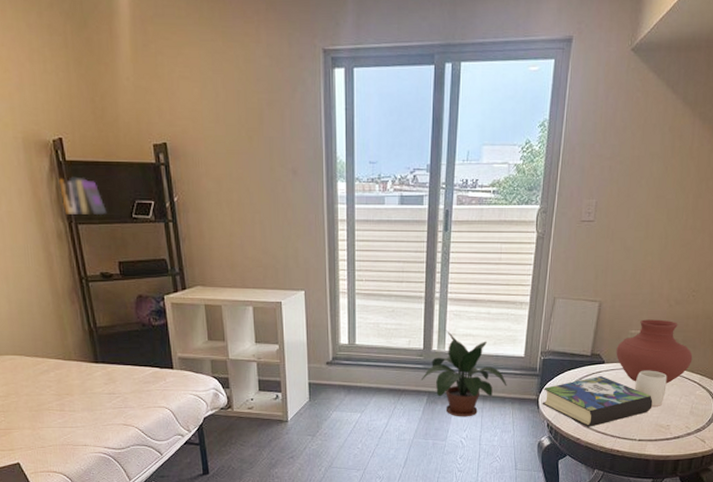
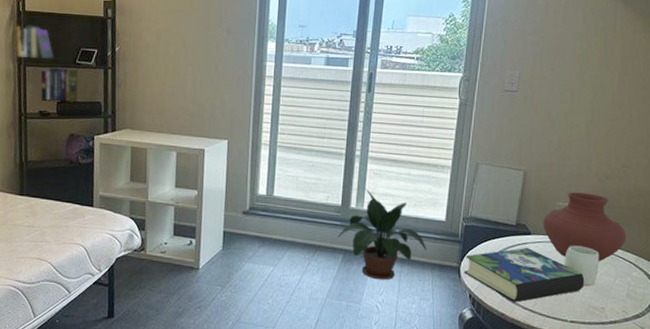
books: none [96,223,141,261] -> present [41,67,79,102]

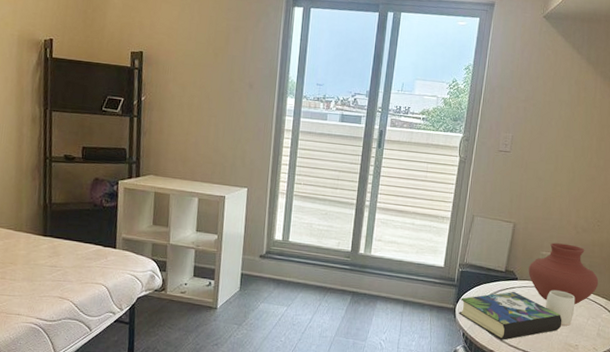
books: present [15,24,54,60] -> none [42,71,81,106]
books: present [41,67,79,102] -> none [66,113,104,148]
potted plant: present [337,188,427,280] -> none [346,235,427,320]

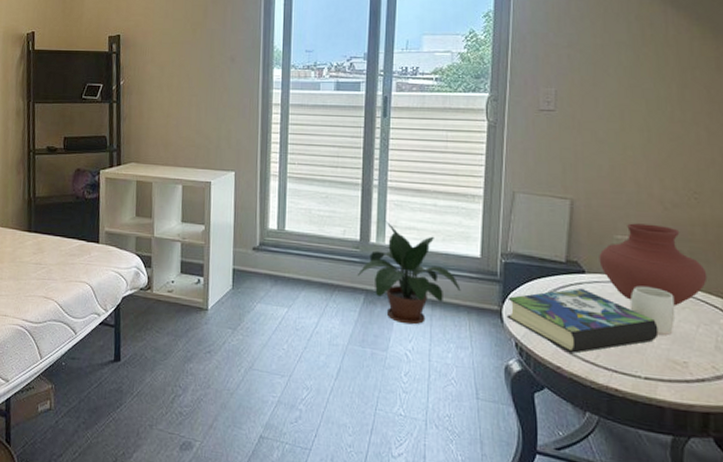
potted plant: none [346,235,427,320] -> present [357,221,461,325]

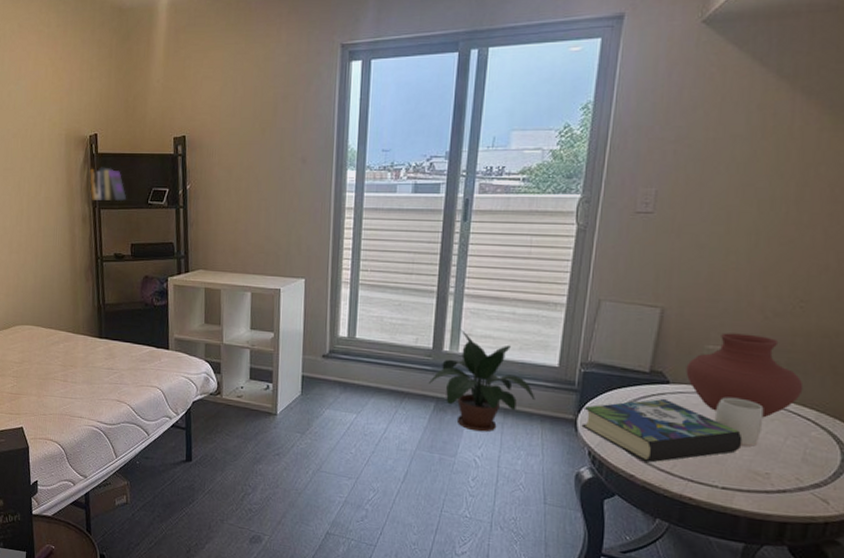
books: none [25,63,61,96] -> present [89,167,127,202]

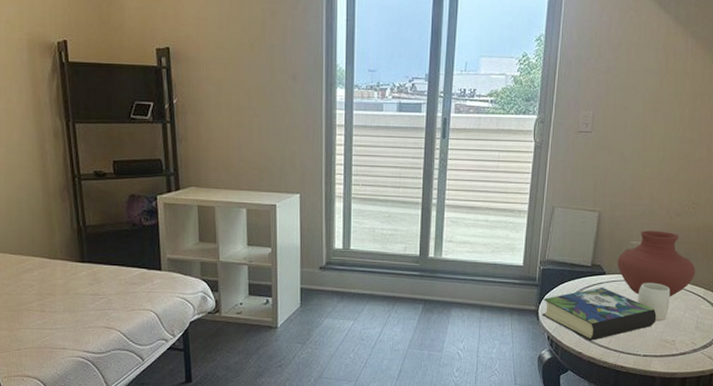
books: present [89,167,127,202] -> none [60,77,106,116]
potted plant: present [428,329,535,432] -> none [416,236,506,327]

